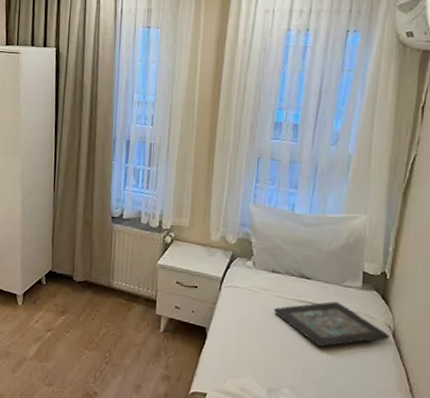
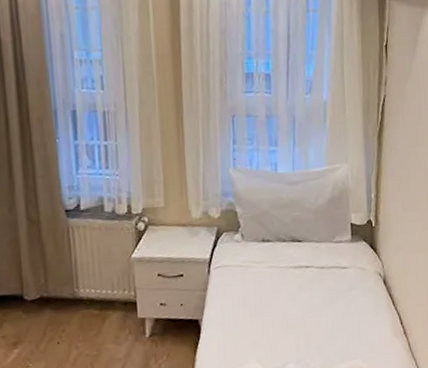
decorative tray: present [273,301,390,348] -> none [268,259,381,312]

